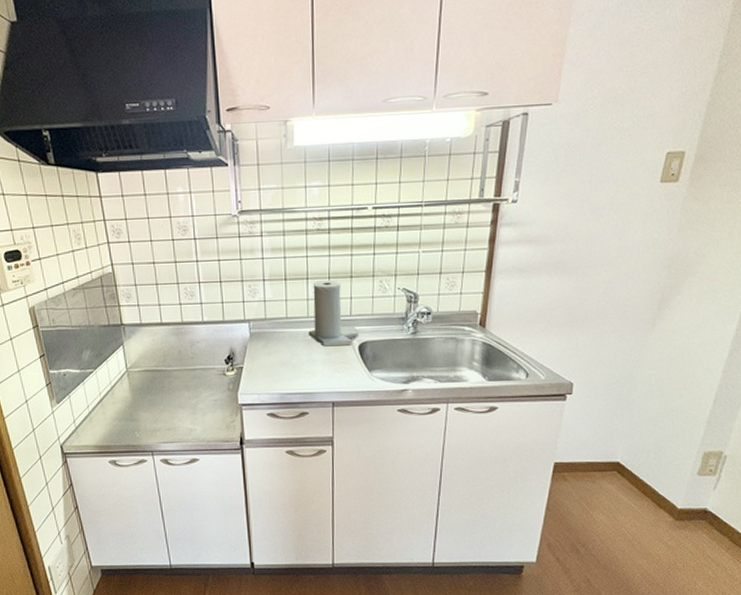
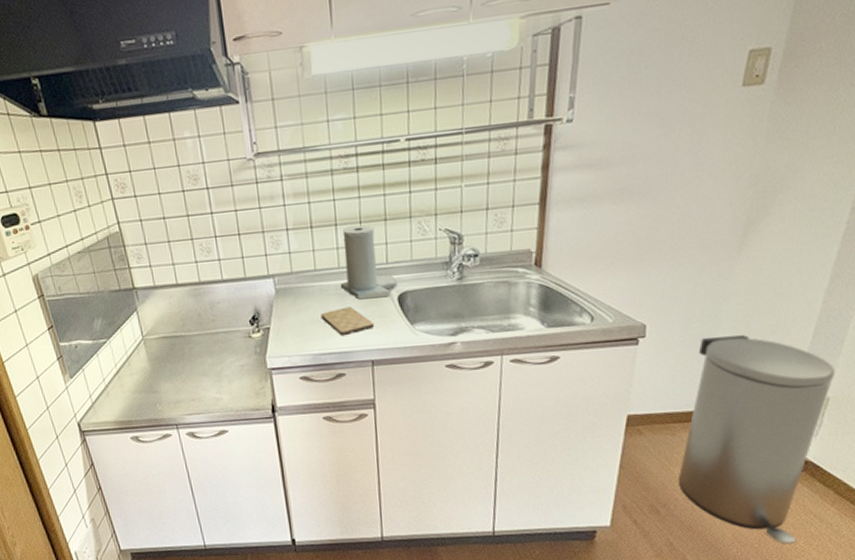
cutting board: none [289,352,337,379] -> present [320,306,375,336]
pedal bin: none [597,397,731,585] -> present [679,335,834,545]

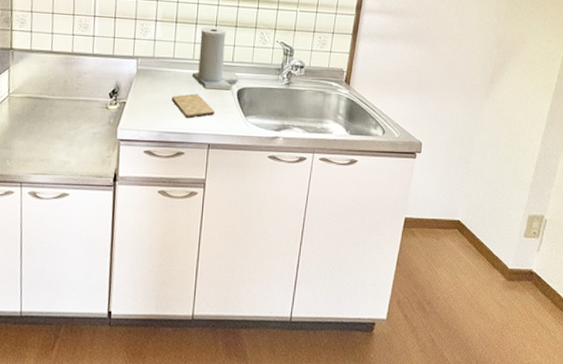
pedal bin: present [679,335,834,545] -> none [441,160,550,347]

